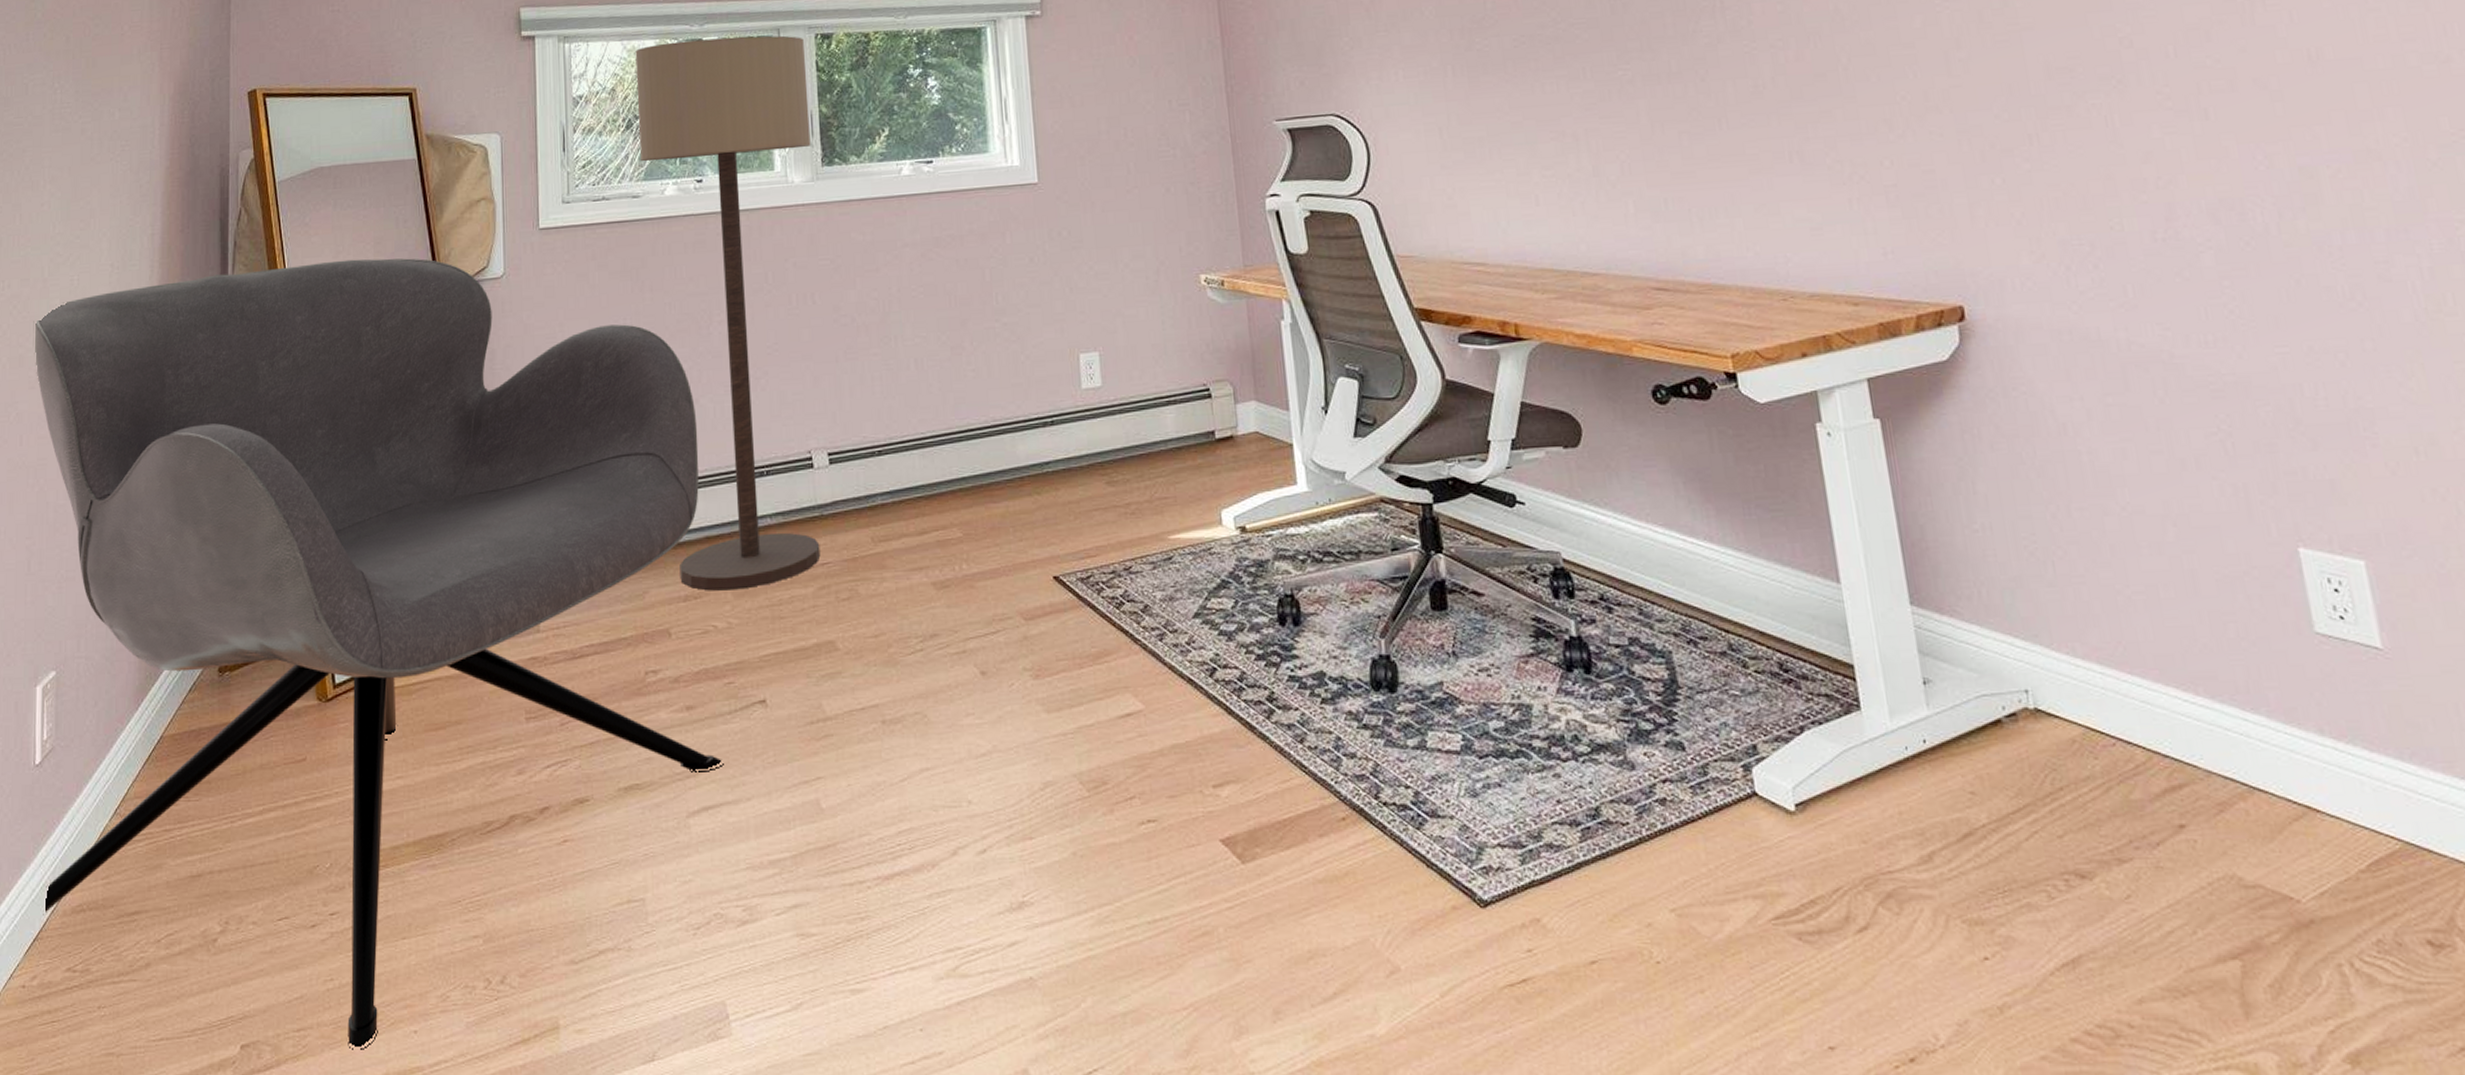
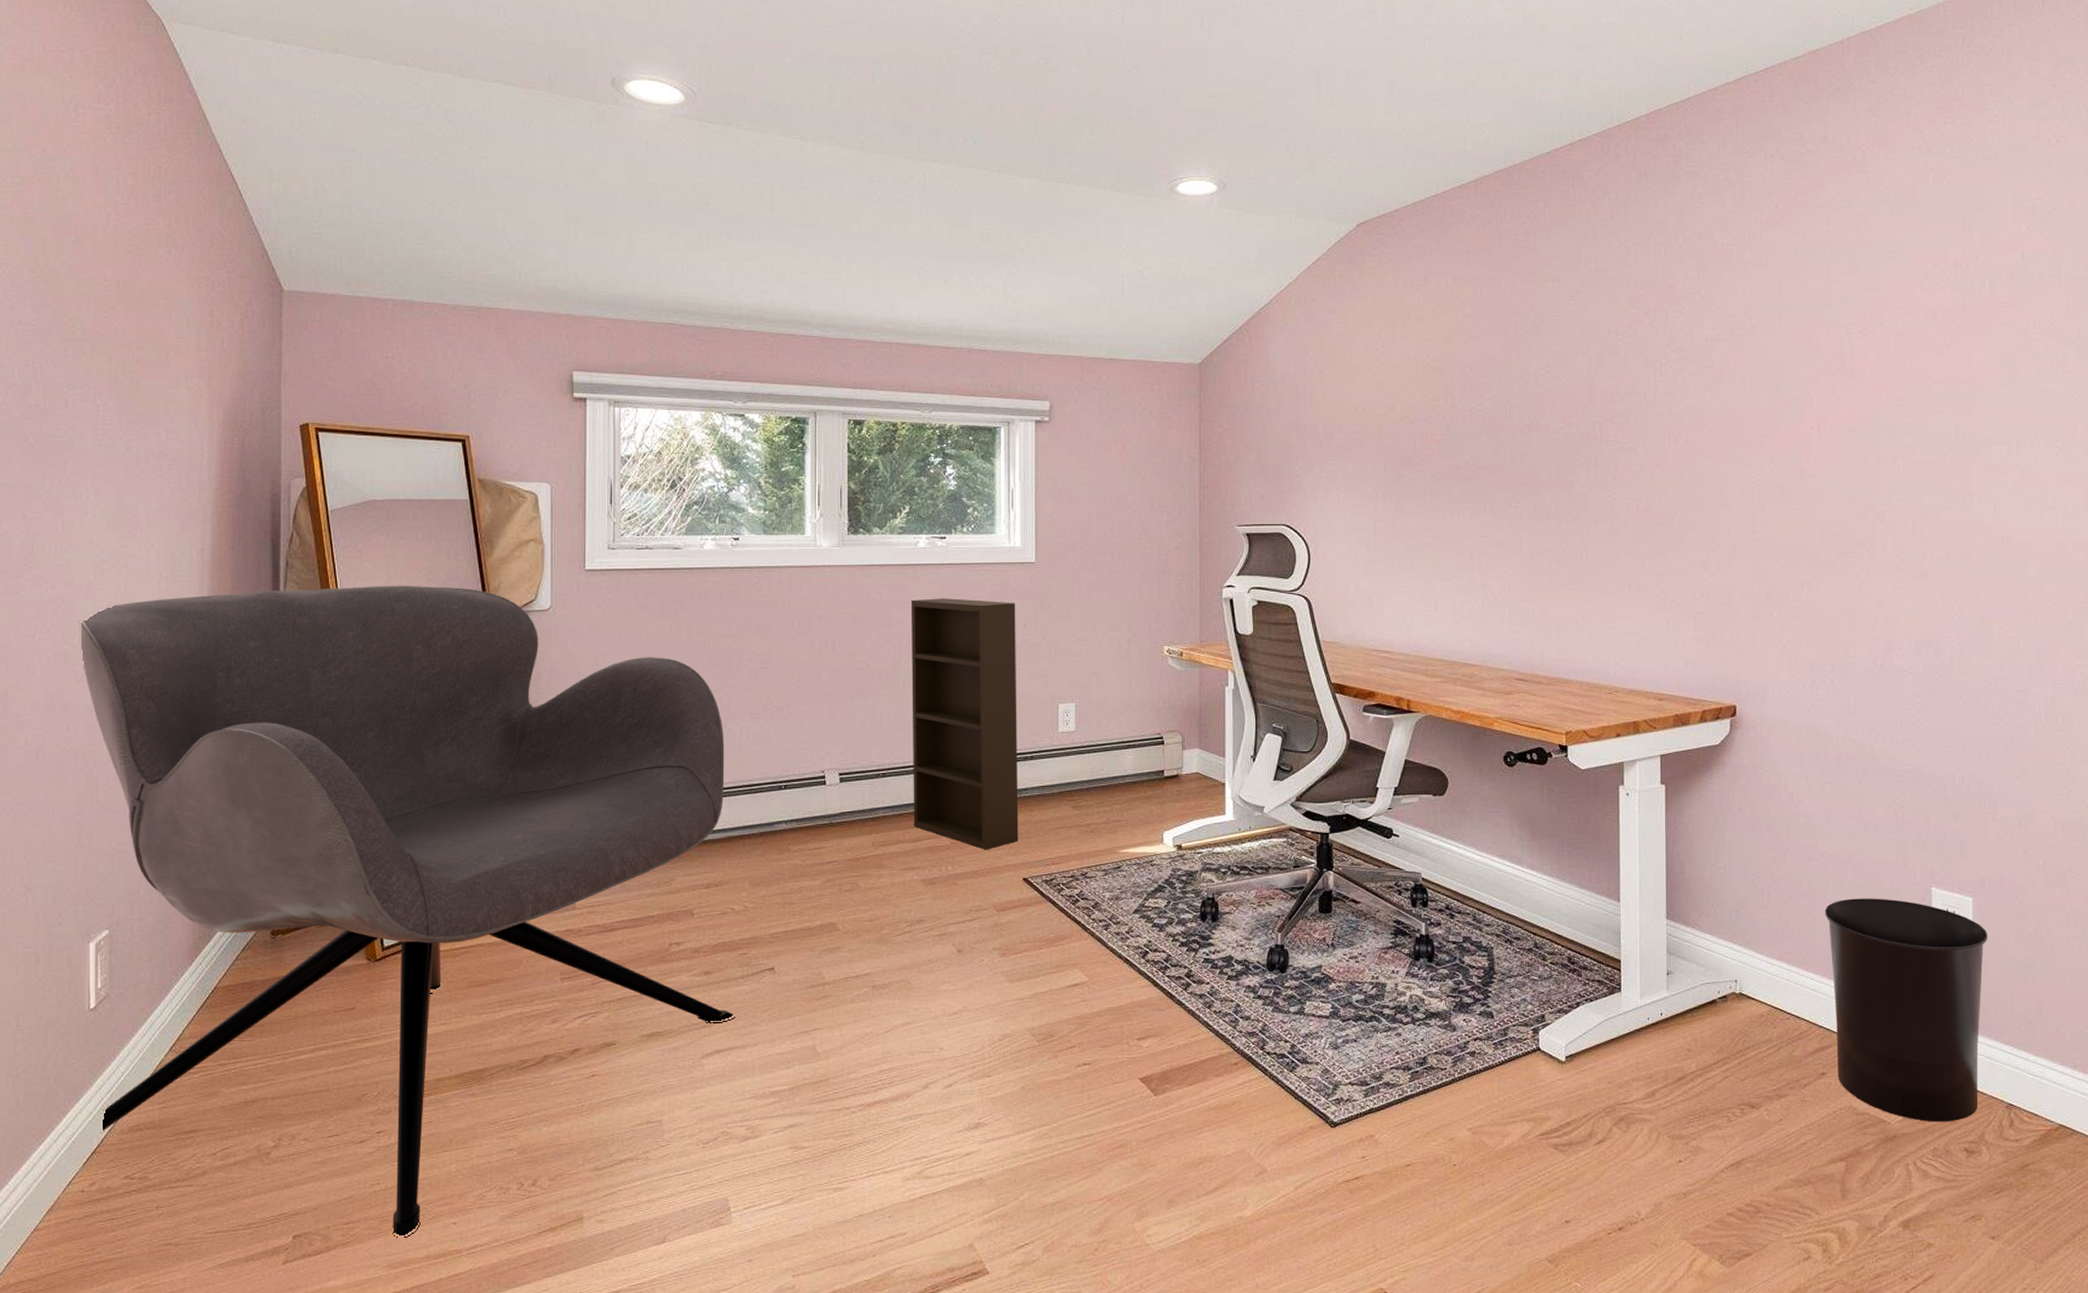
floor lamp: present [635,35,821,591] -> none [682,415,839,881]
bookshelf: none [897,232,1044,542] -> present [910,598,1019,850]
waste bin: none [2141,565,2436,900] -> present [1824,898,1988,1122]

